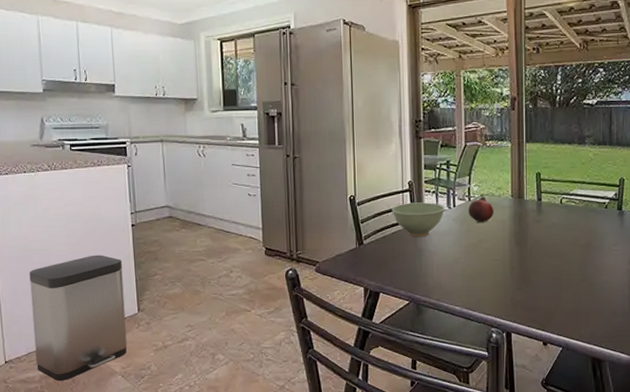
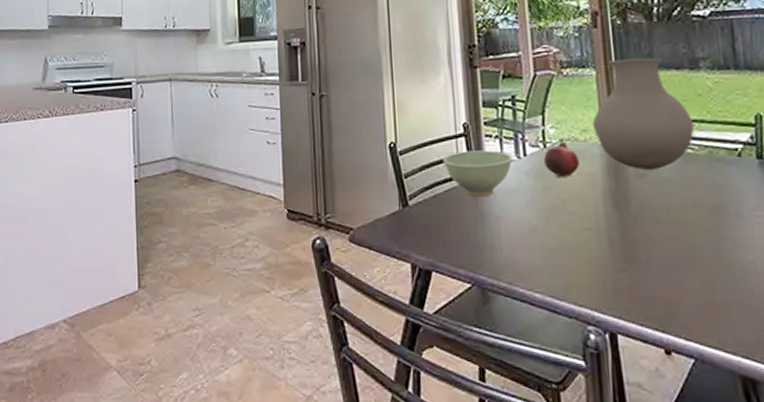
pedal bin: present [29,254,127,381] -> none [23,216,125,374]
vase: none [506,134,578,217] -> present [593,57,695,170]

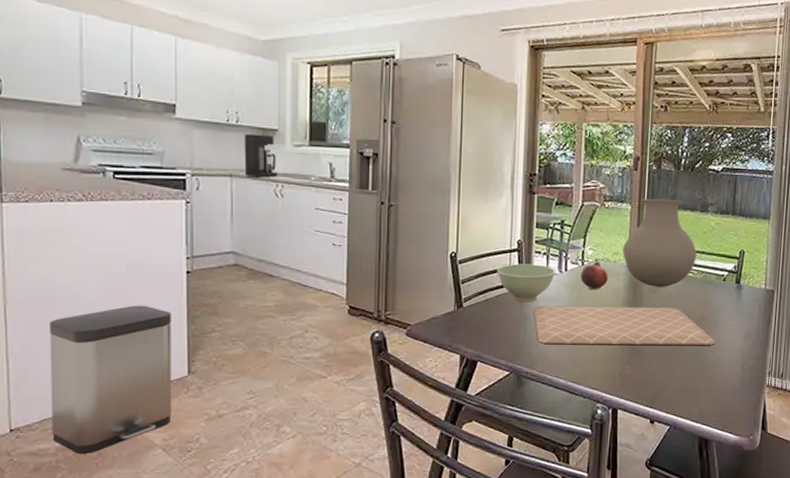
pedal bin: none [23,216,125,374] -> present [49,305,172,454]
coffee maker: none [181,35,213,80] -> present [244,133,279,178]
placemat: none [491,196,743,248] -> present [533,305,716,345]

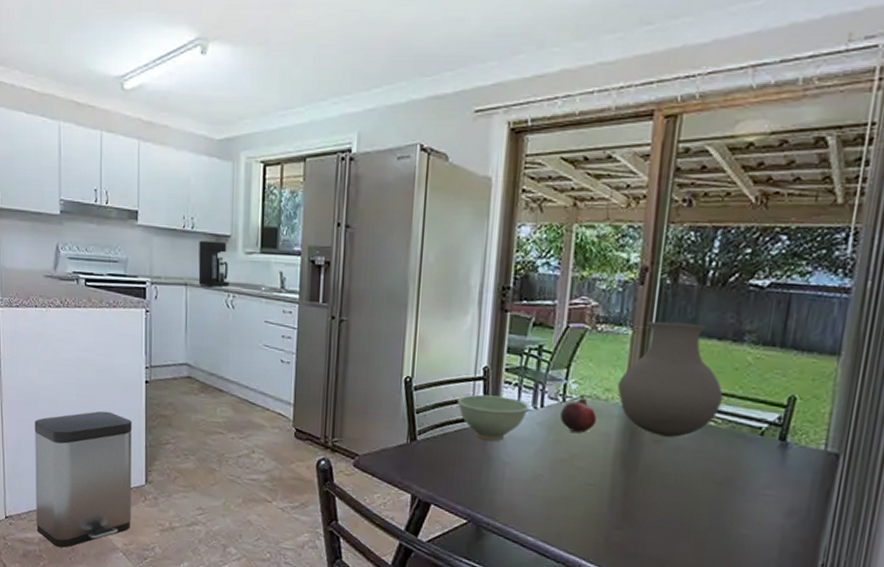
placemat: present [533,305,716,345] -> none [499,446,744,519]

